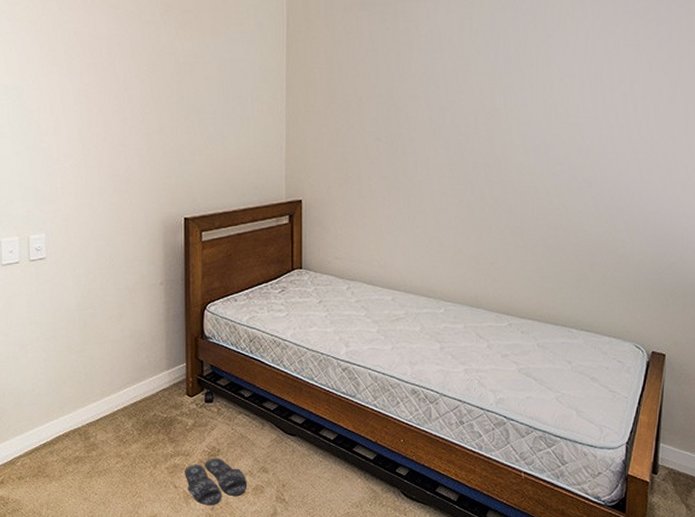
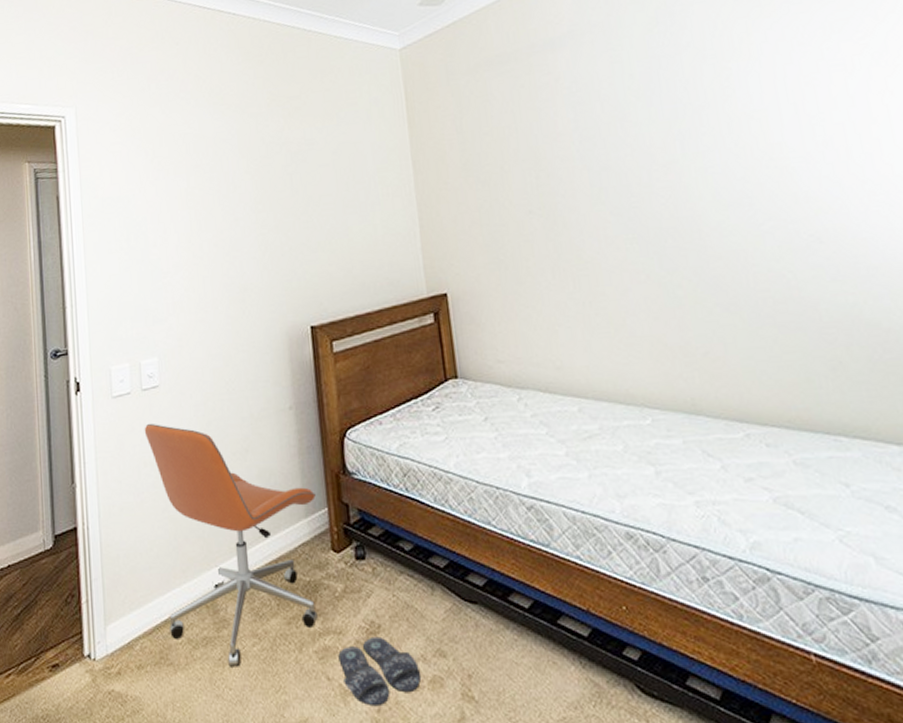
office chair: none [30,288,177,478] -> present [144,423,318,667]

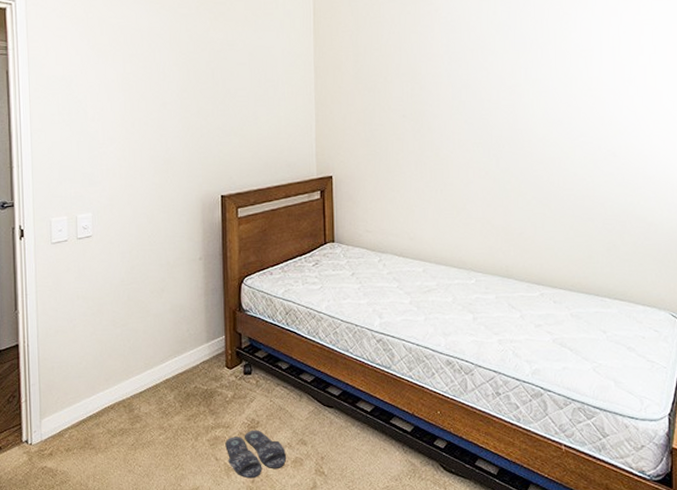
office chair: present [144,423,318,667] -> none [78,265,216,451]

